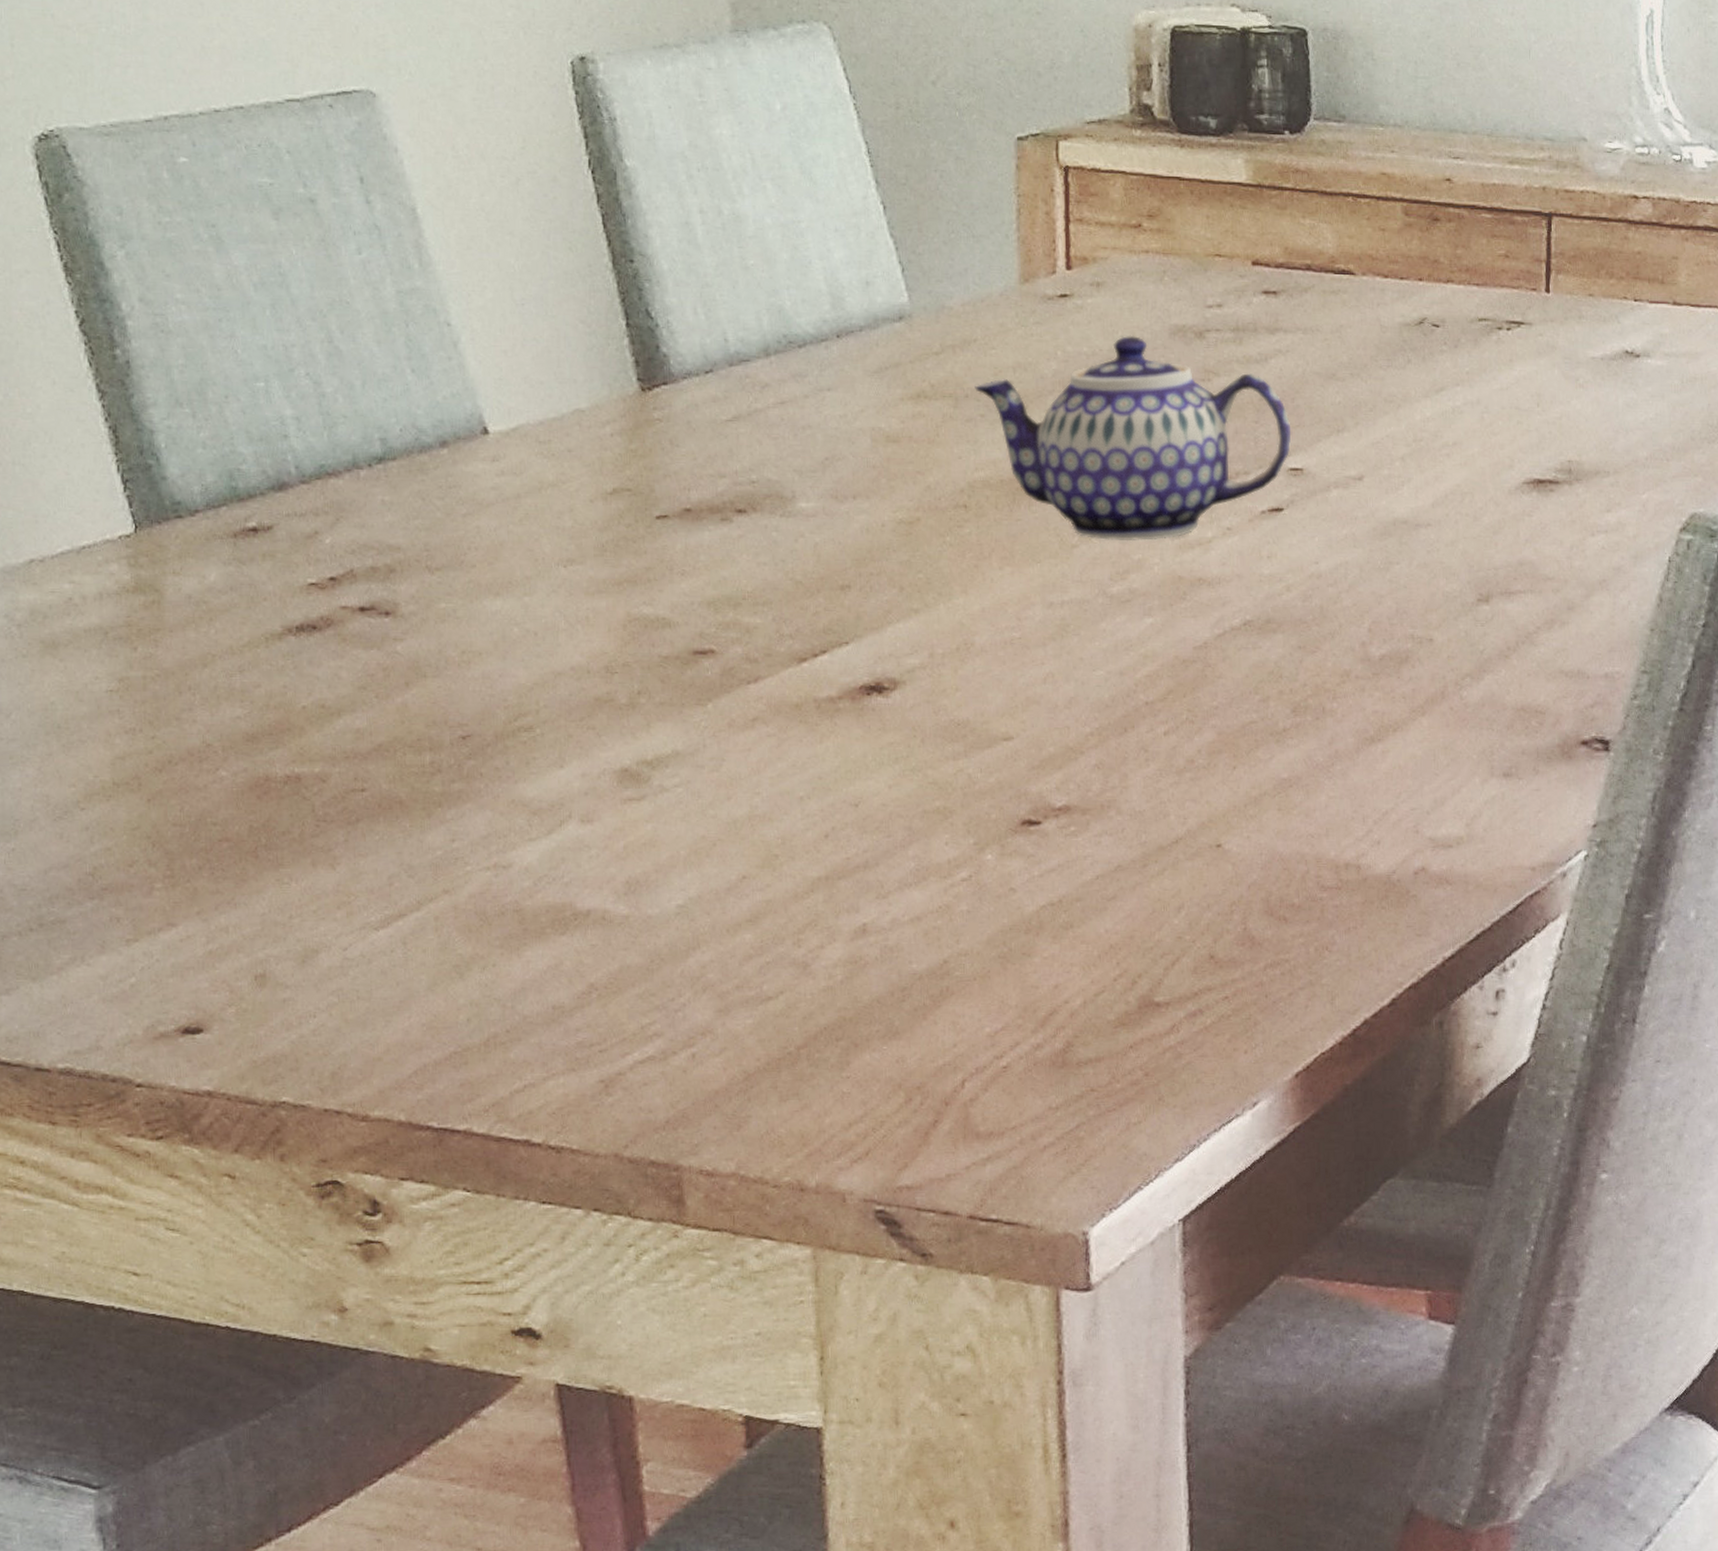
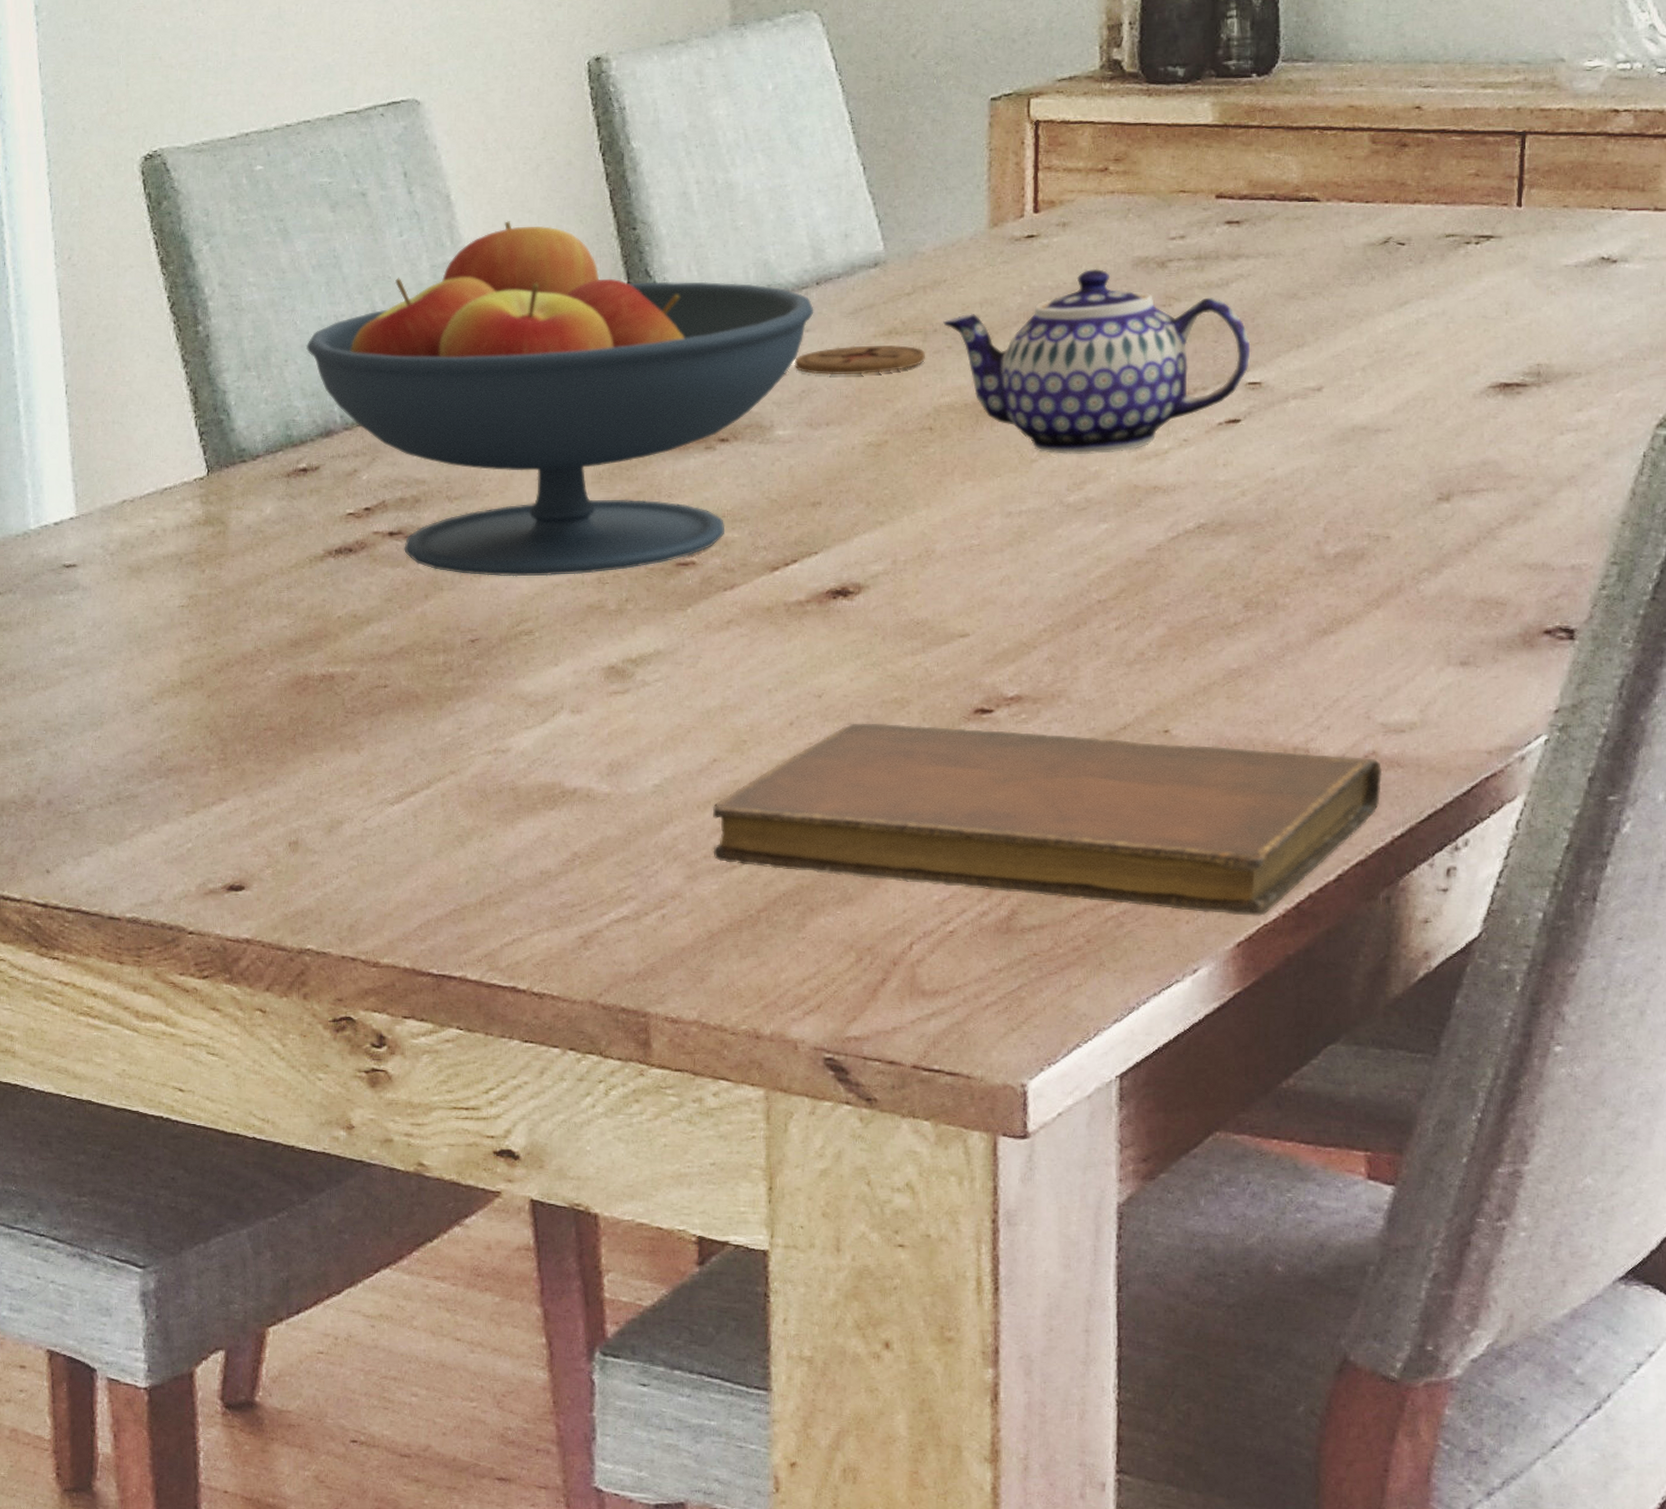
fruit bowl: none [249,243,836,664] -> present [305,221,814,577]
notebook: none [744,835,1432,1044] -> present [713,723,1383,916]
coaster: none [815,409,958,443] -> present [794,345,926,375]

